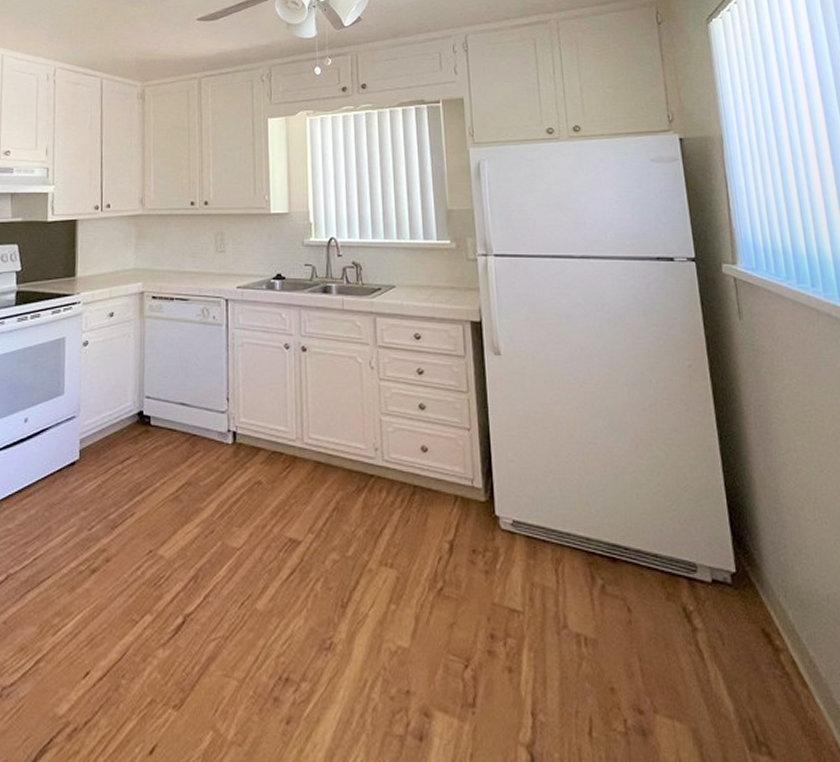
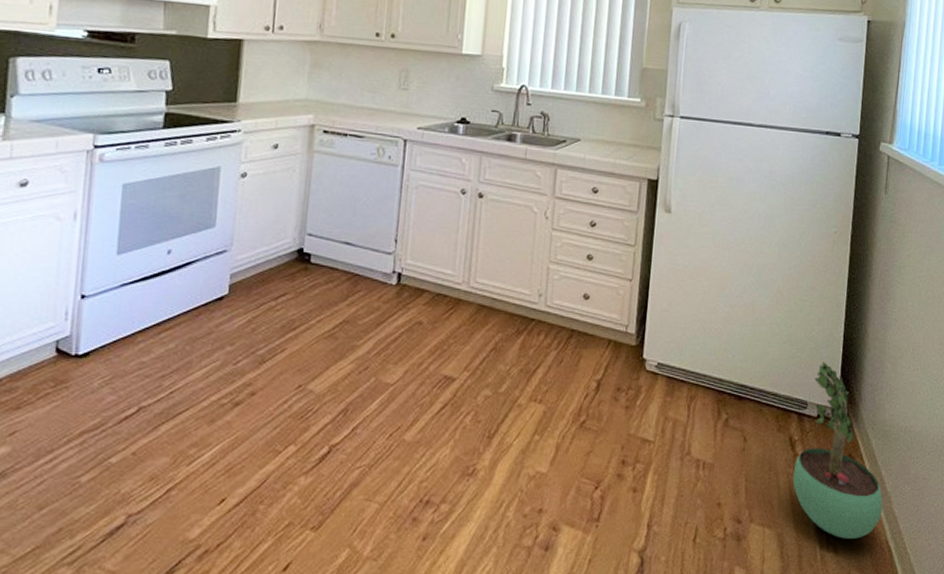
potted plant: none [695,516,822,738] -> present [792,362,883,539]

